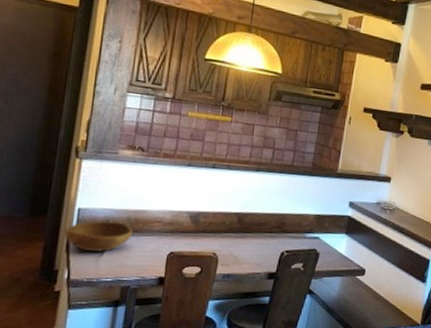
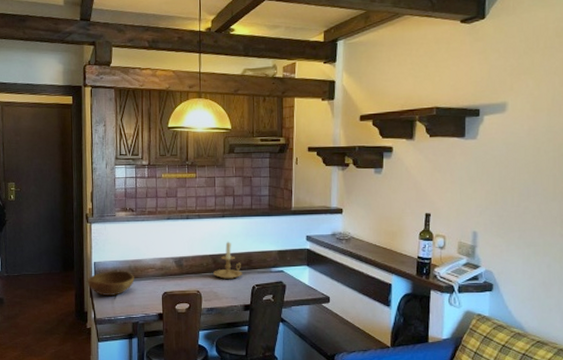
candle holder: none [236,199,272,242] -> present [213,242,242,279]

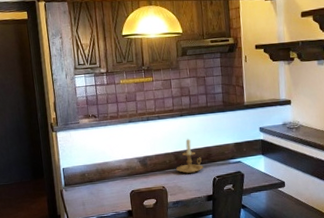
bowl: present [87,271,134,296] -> none [57,174,103,199]

